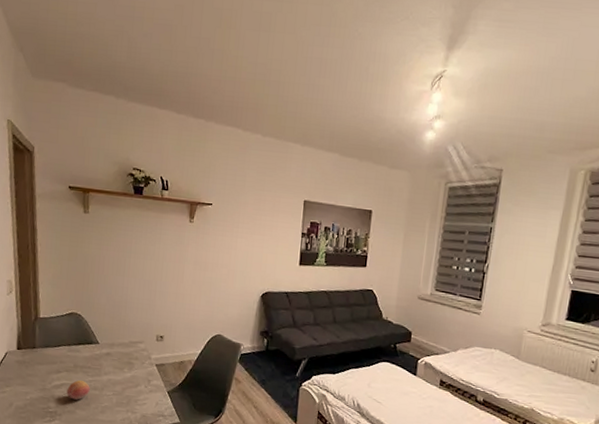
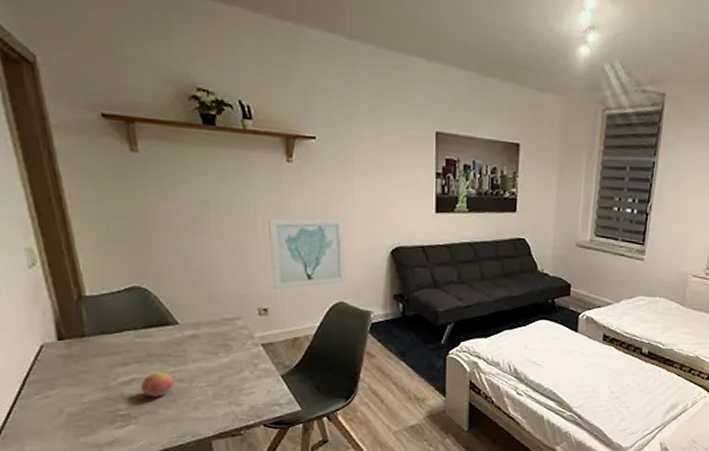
wall art: none [169,265,228,322] -> present [269,218,346,290]

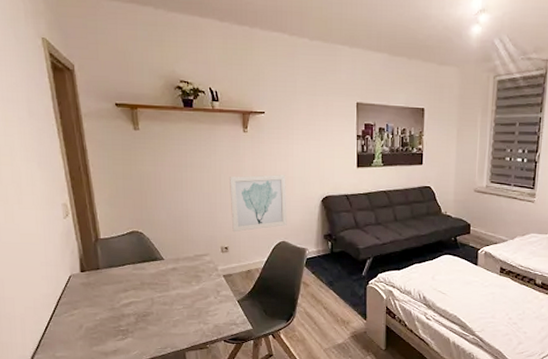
fruit: present [141,371,174,397] -> none [136,296,160,317]

